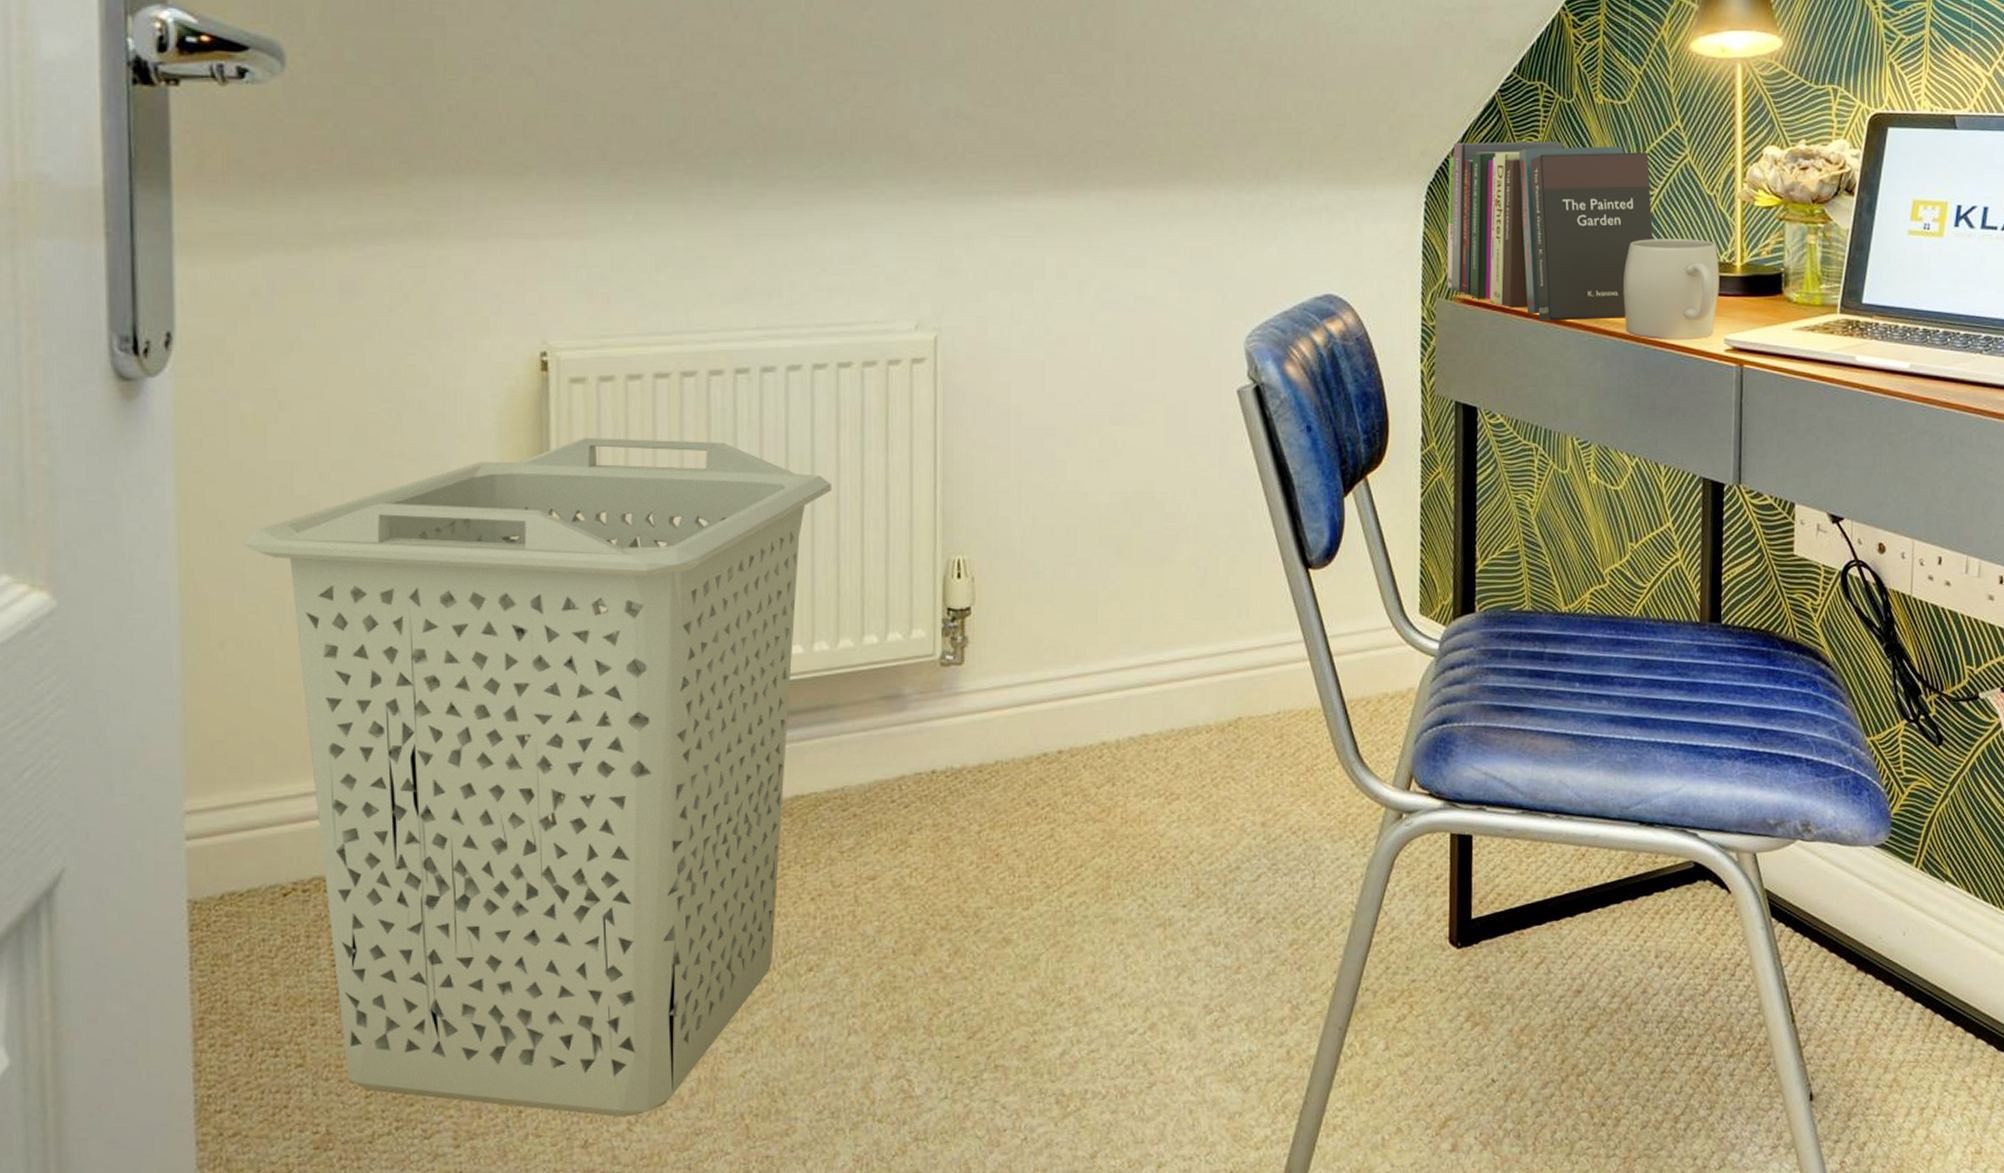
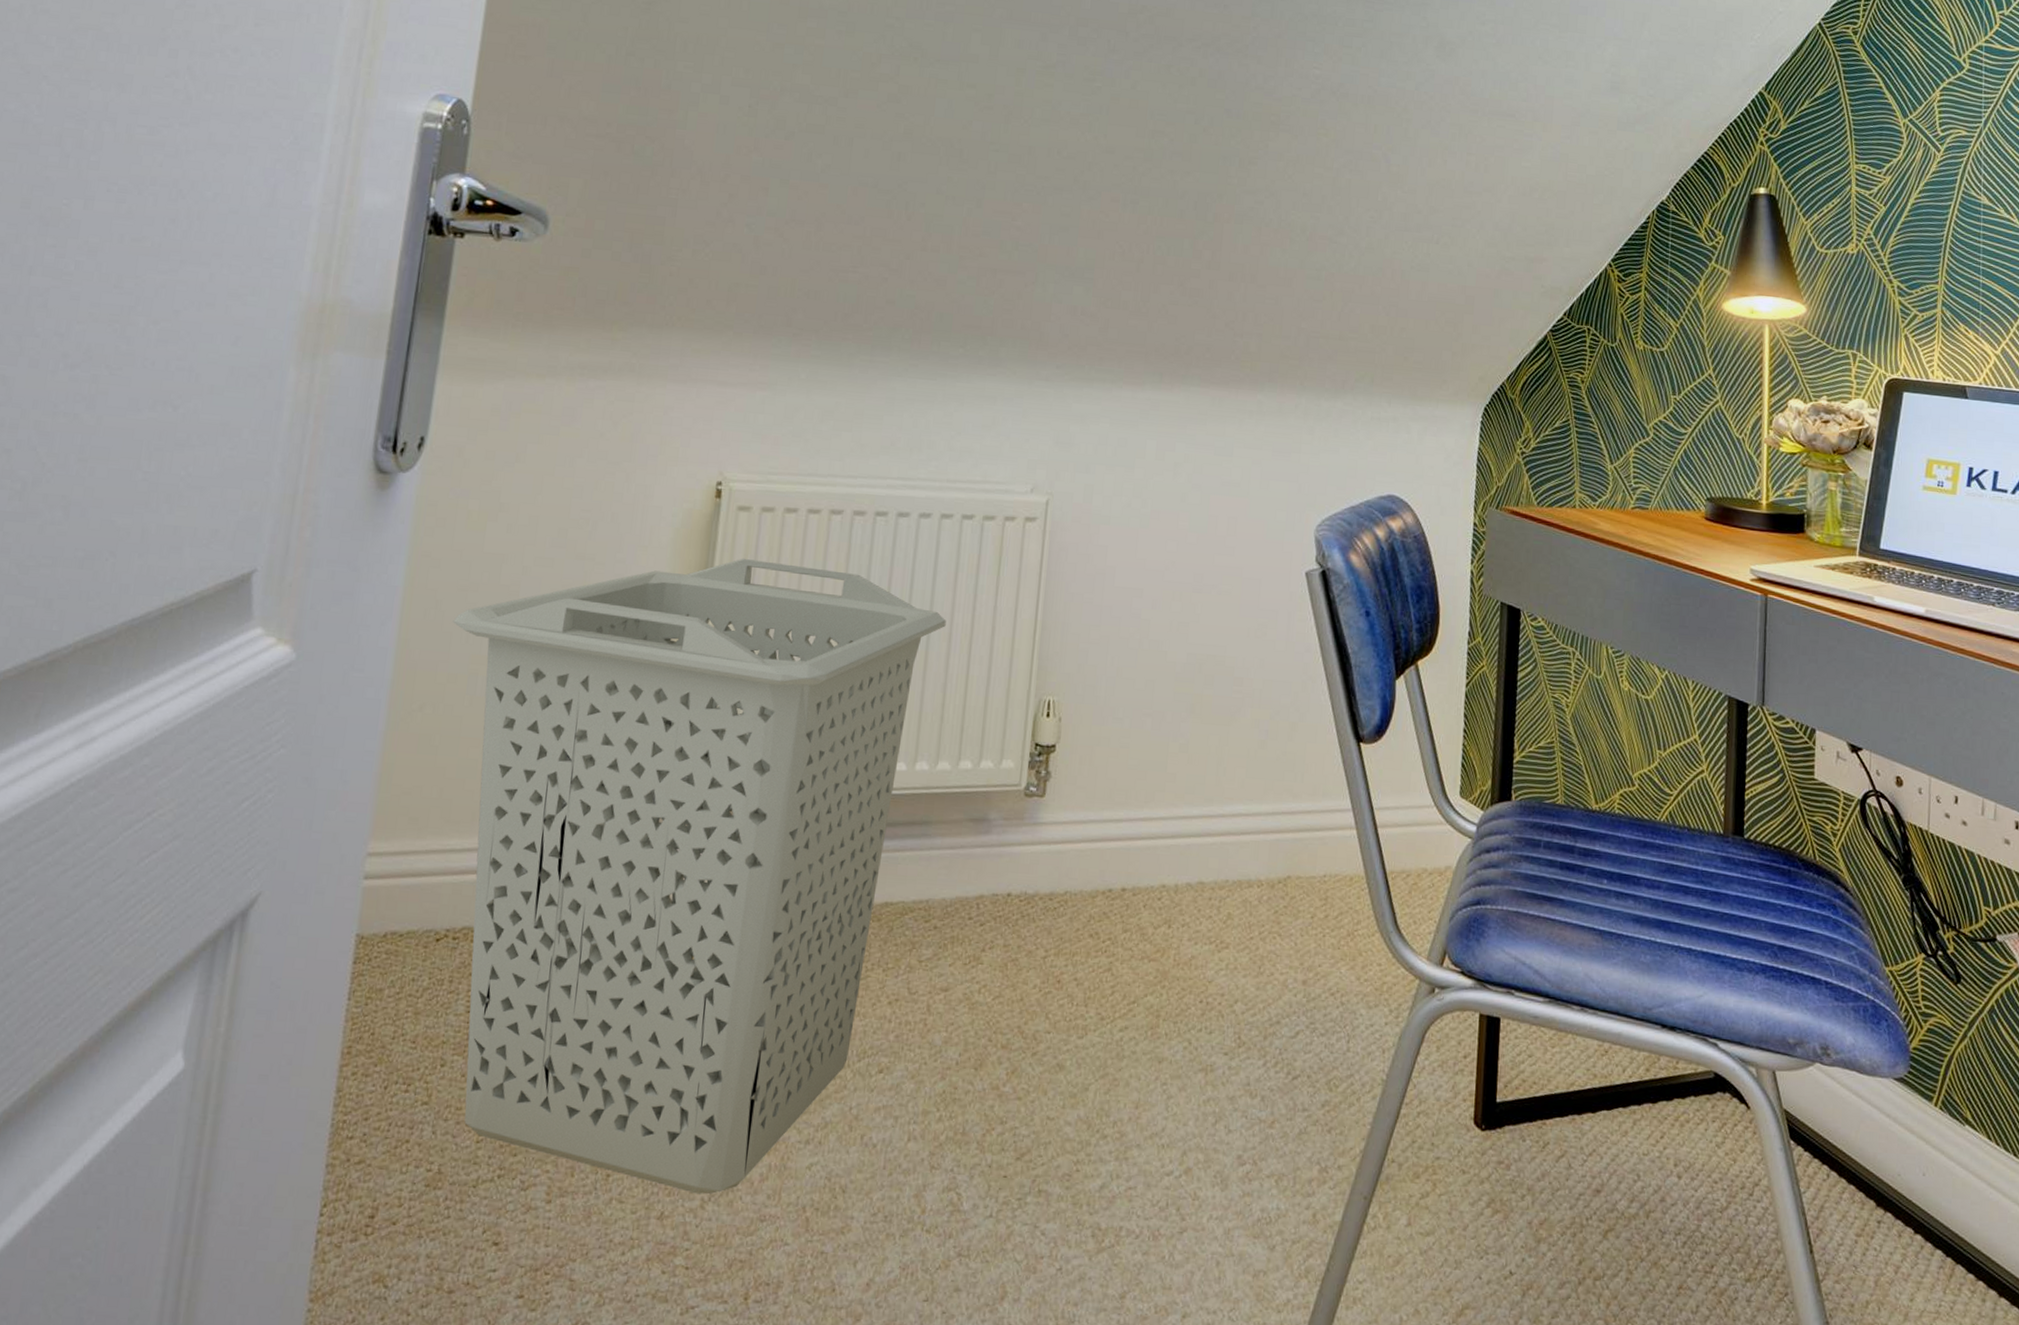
books: present [1446,141,1653,321] -> none [1497,372,1686,542]
mug: present [1623,239,1720,341] -> none [1657,471,1747,568]

